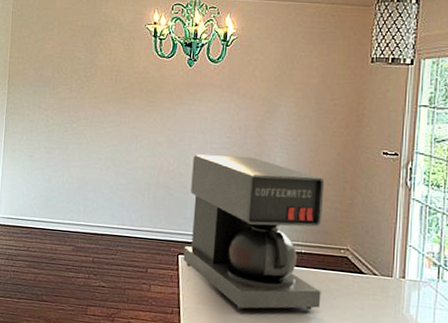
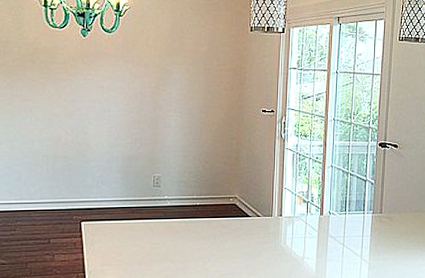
coffee maker: present [183,154,325,311] -> none [86,122,214,265]

